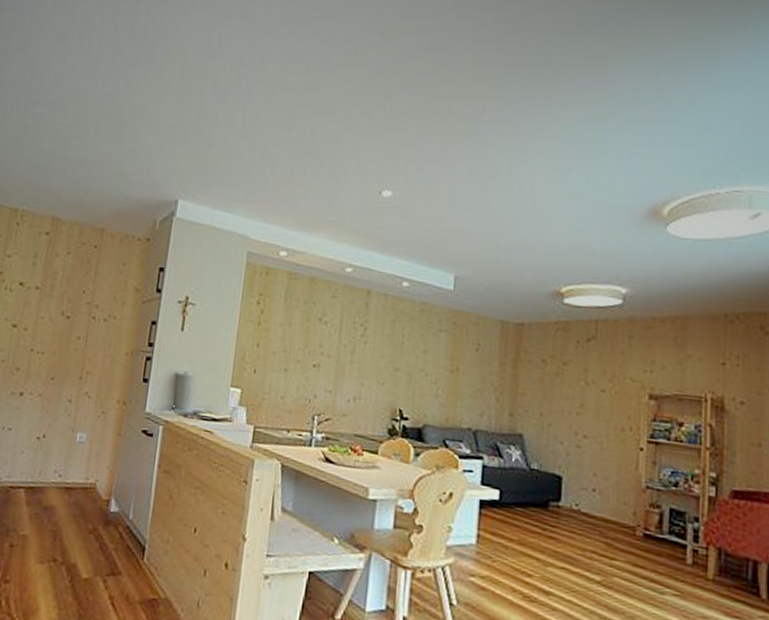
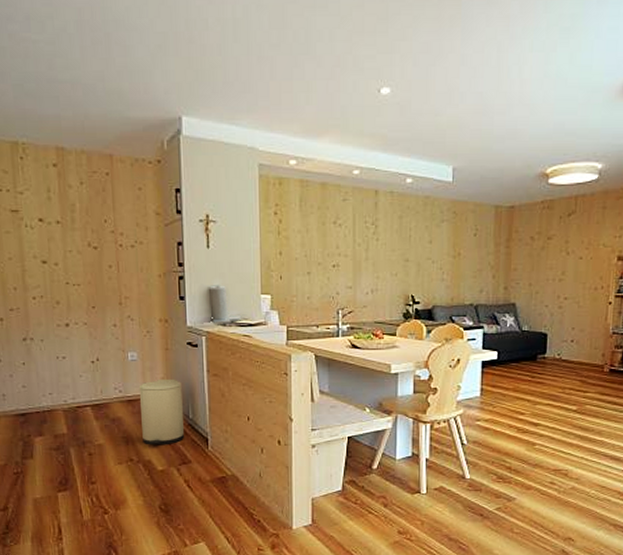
pedal bin: none [72,468,128,548] -> present [140,378,184,445]

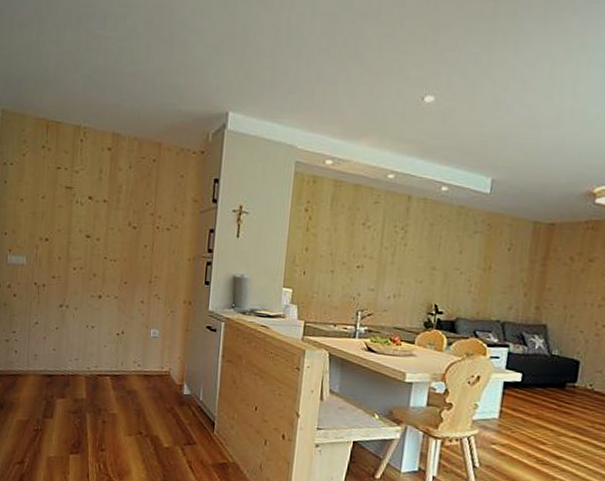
pedal bin: present [140,378,184,445] -> none [153,359,196,423]

